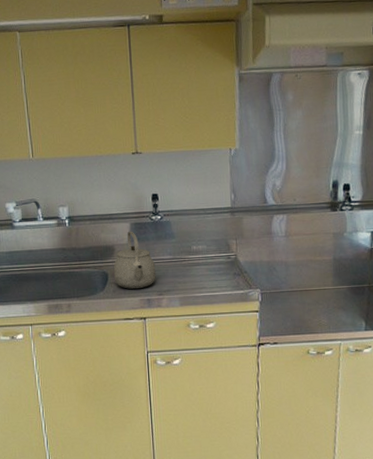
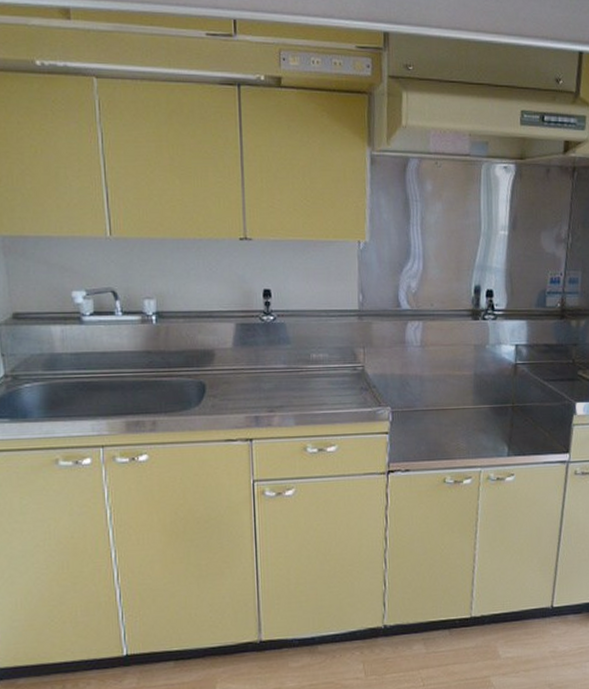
tea kettle: present [113,231,156,290] -> none [212,333,266,404]

